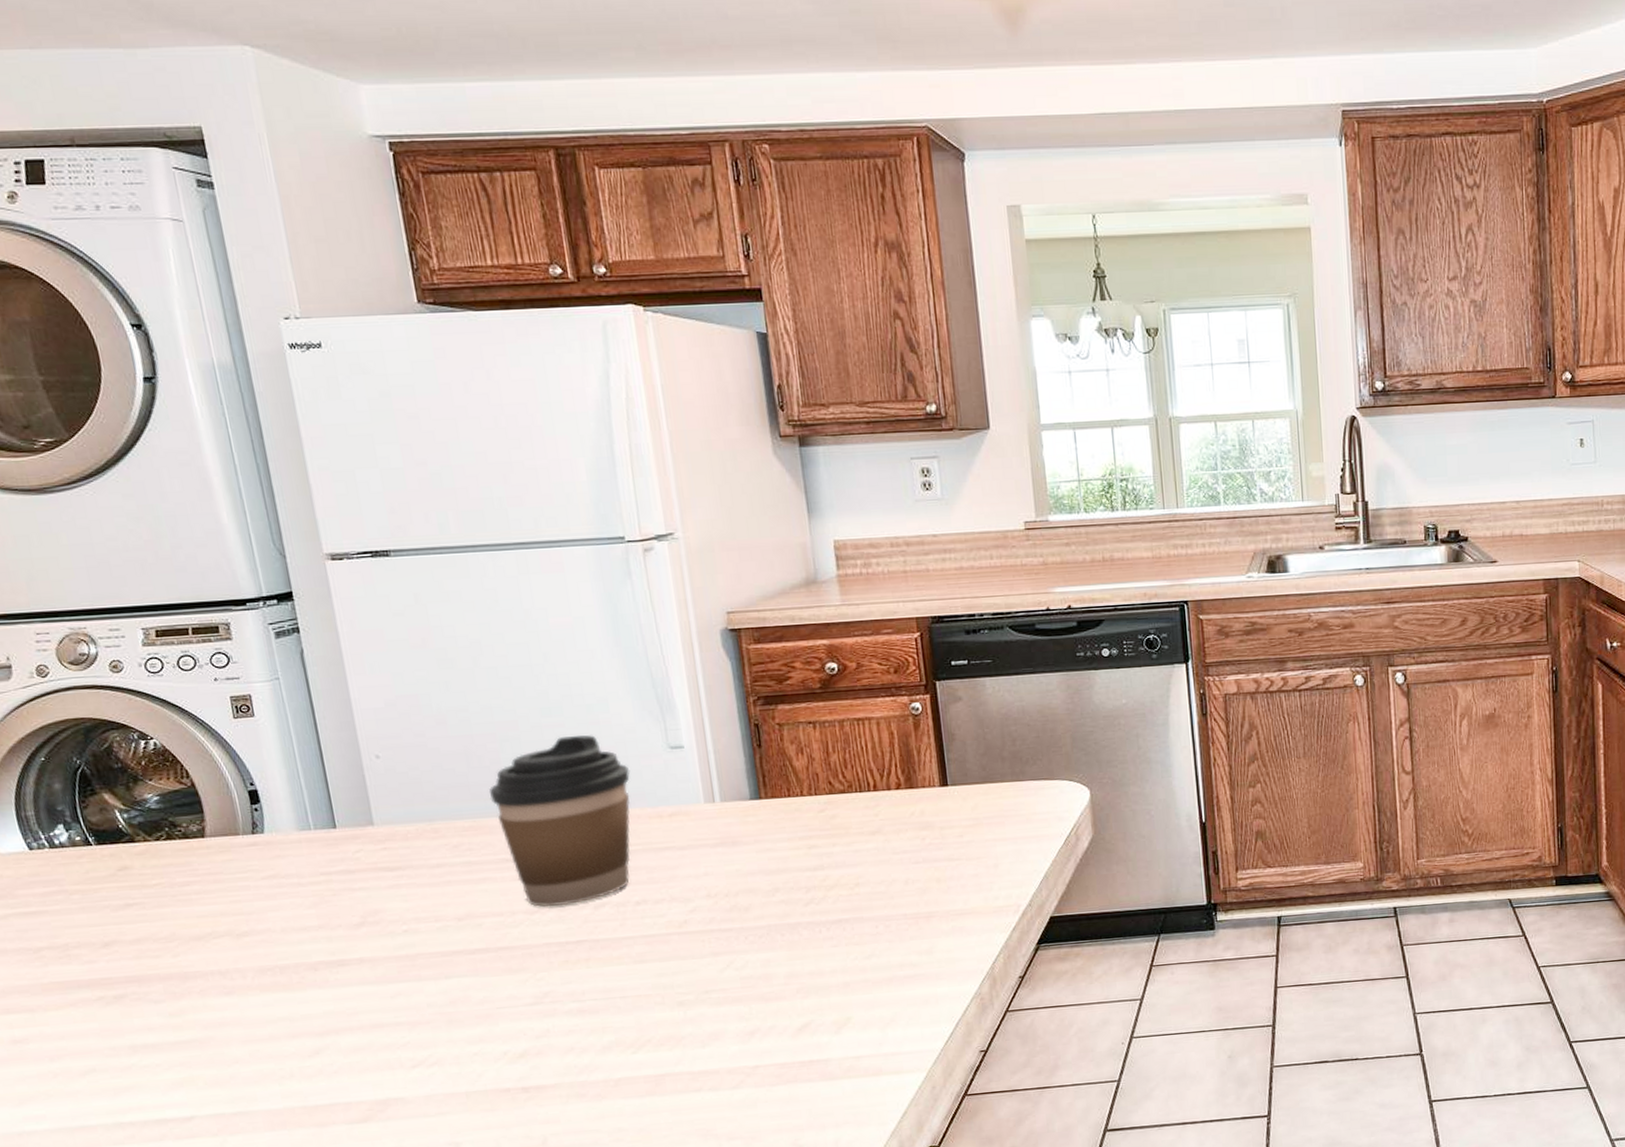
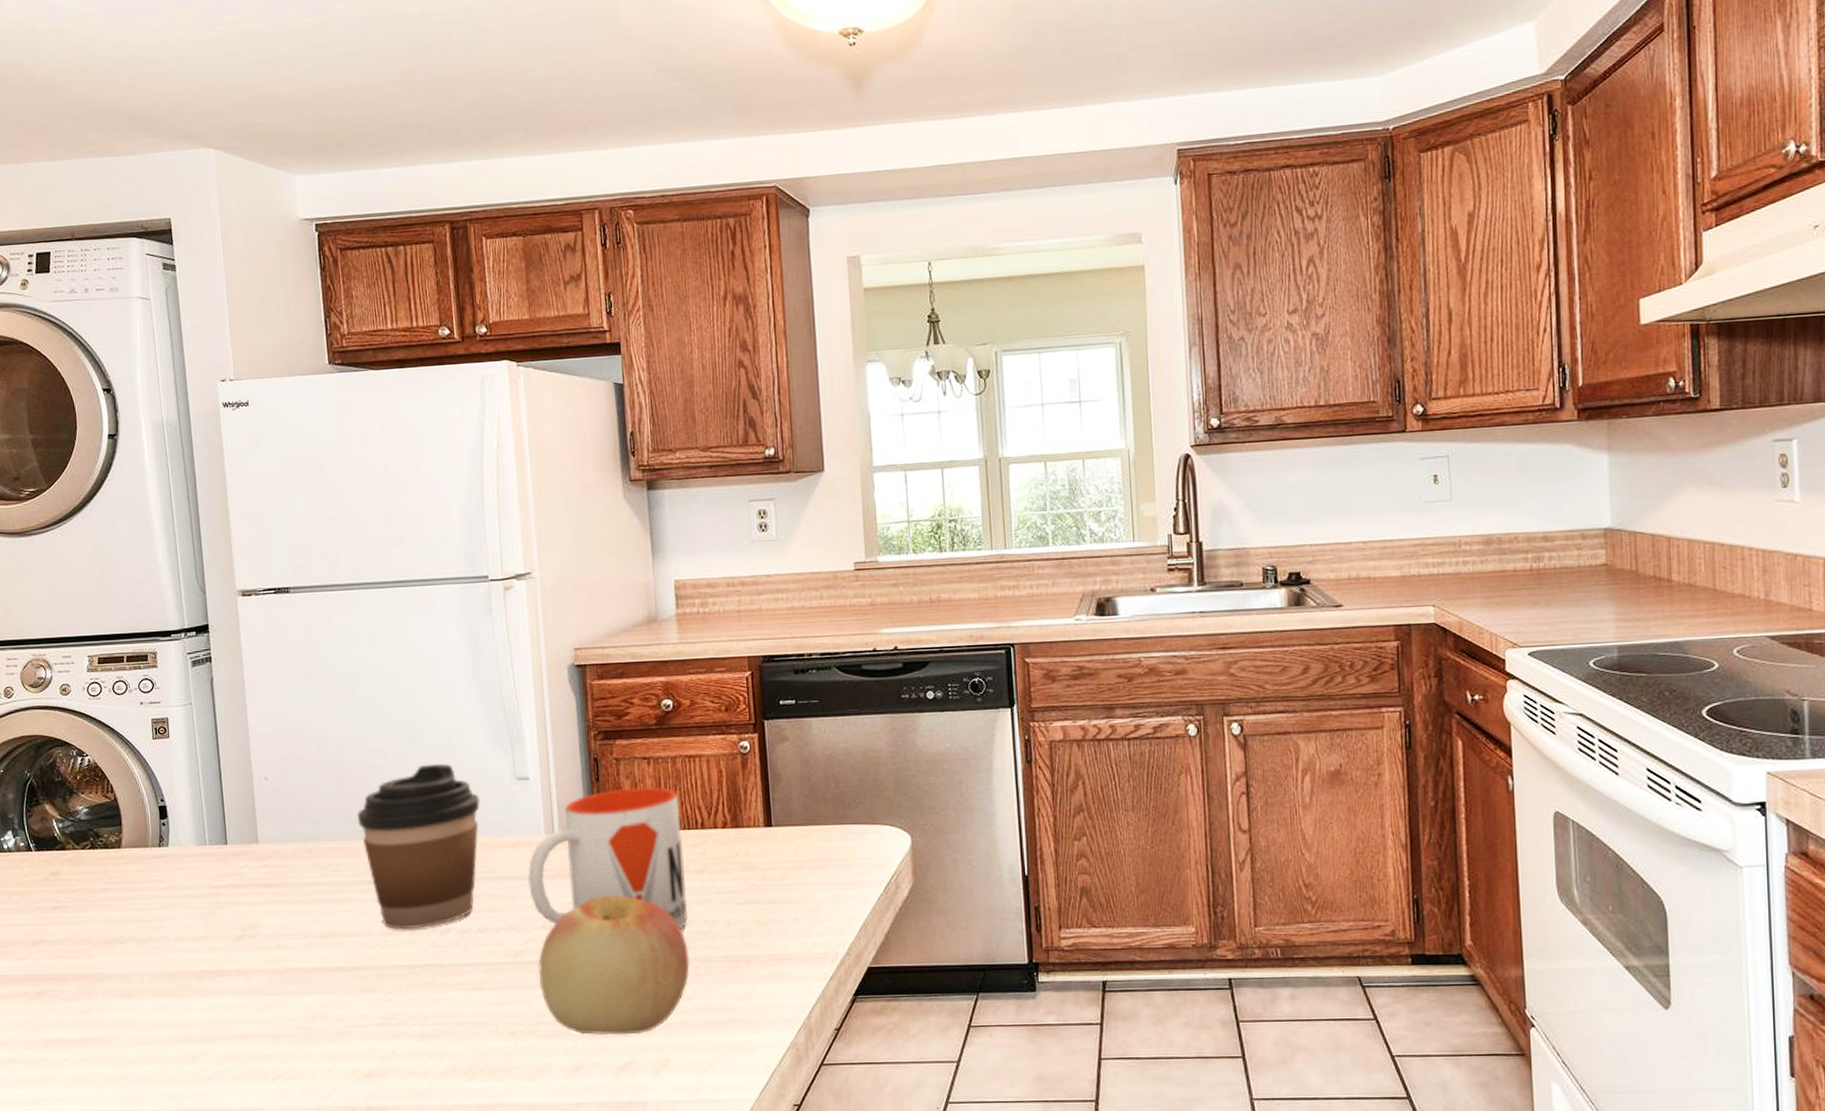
mug: none [688,750,864,893] -> present [528,786,688,928]
apple: none [705,860,867,1000] -> present [538,895,690,1036]

